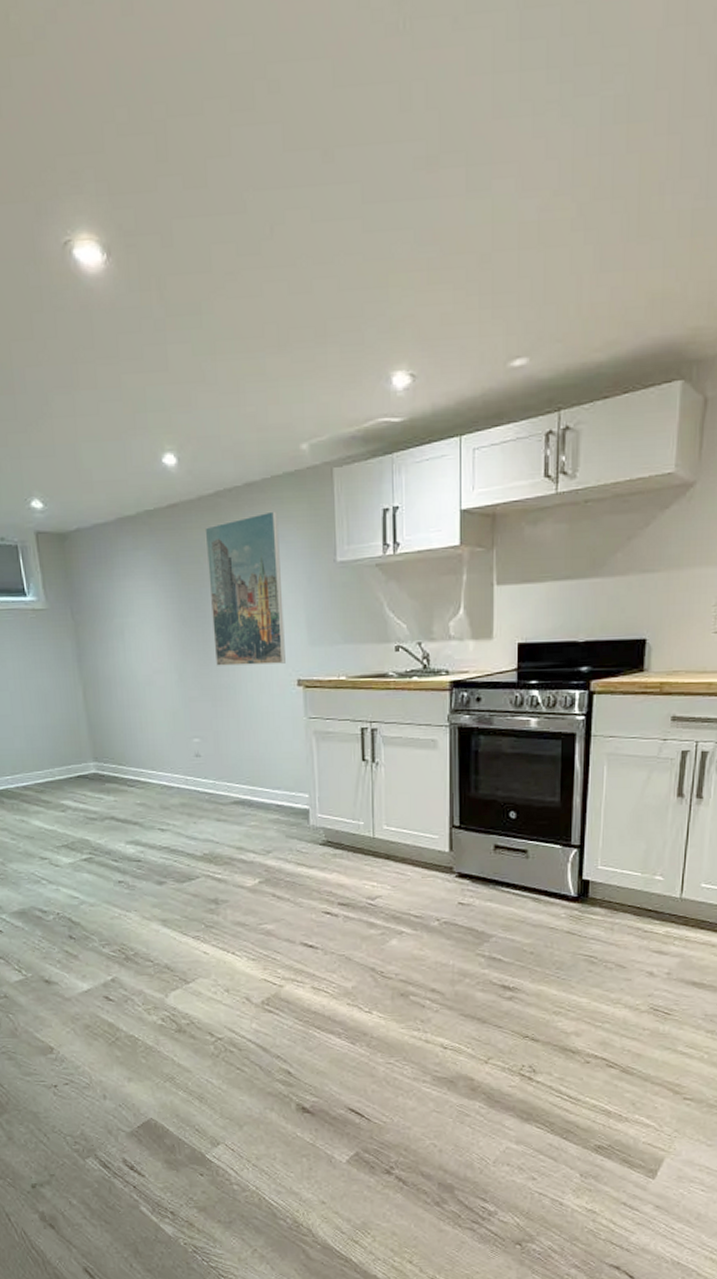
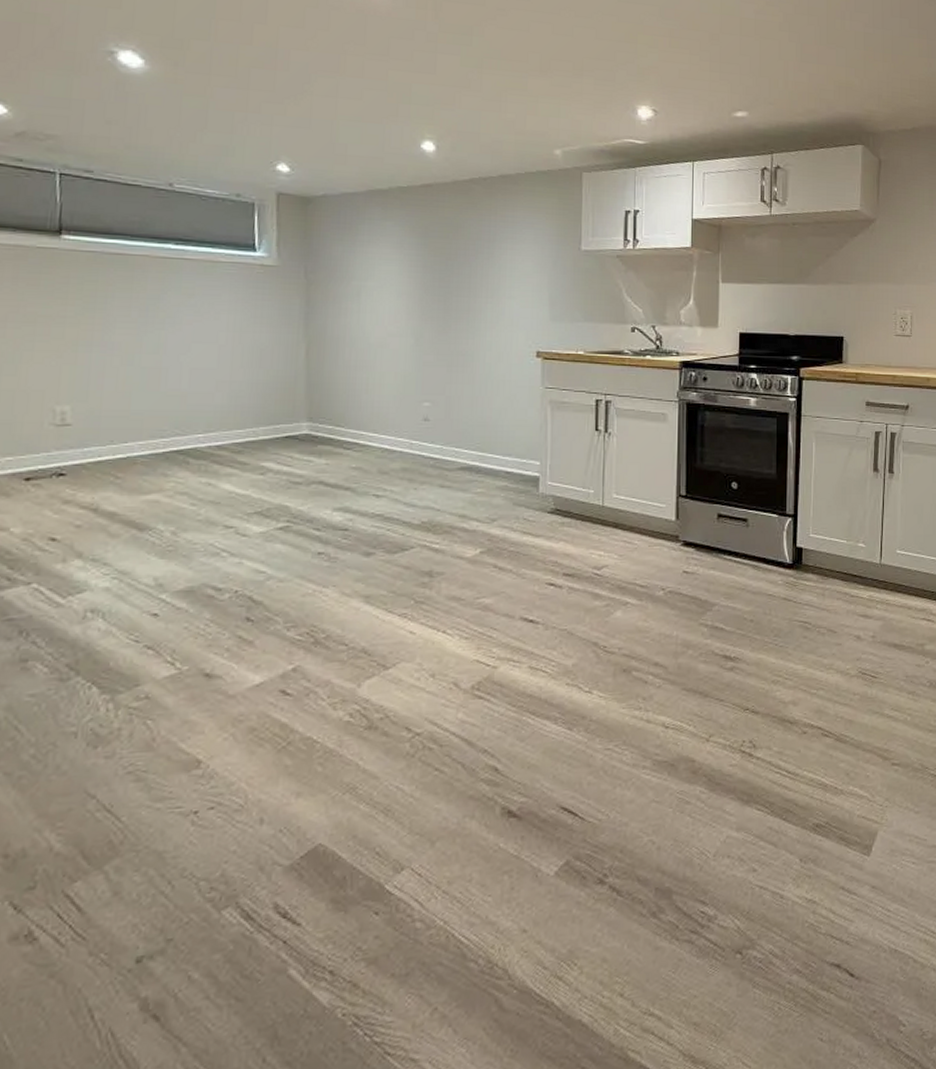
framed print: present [204,511,285,666] -> none [455,201,529,336]

